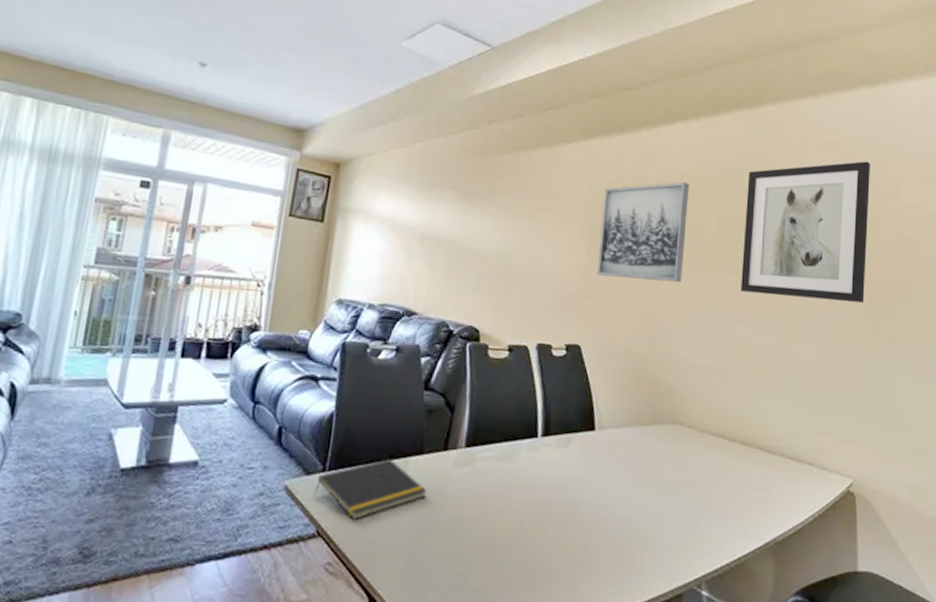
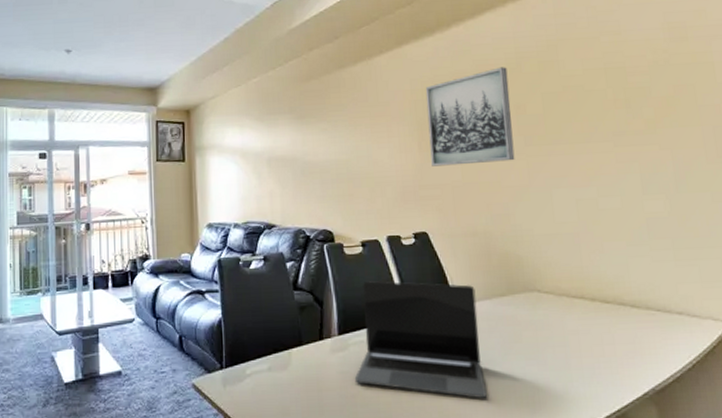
notepad: present [313,458,428,520] -> none [216,352,312,407]
laptop: none [474,390,619,535] -> present [354,281,487,399]
wall art: present [740,161,870,303] -> none [565,10,711,159]

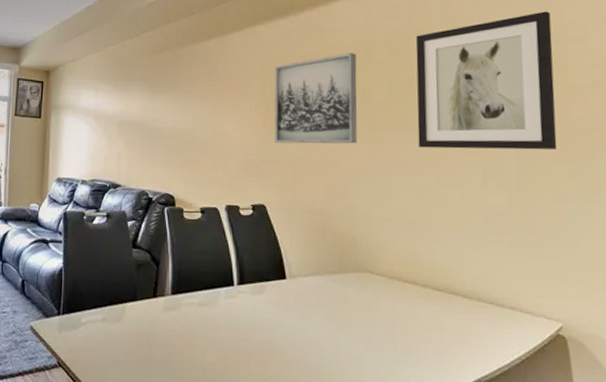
laptop: present [354,281,487,399] -> none [183,246,311,371]
wall art: none [565,10,711,159] -> present [415,11,557,150]

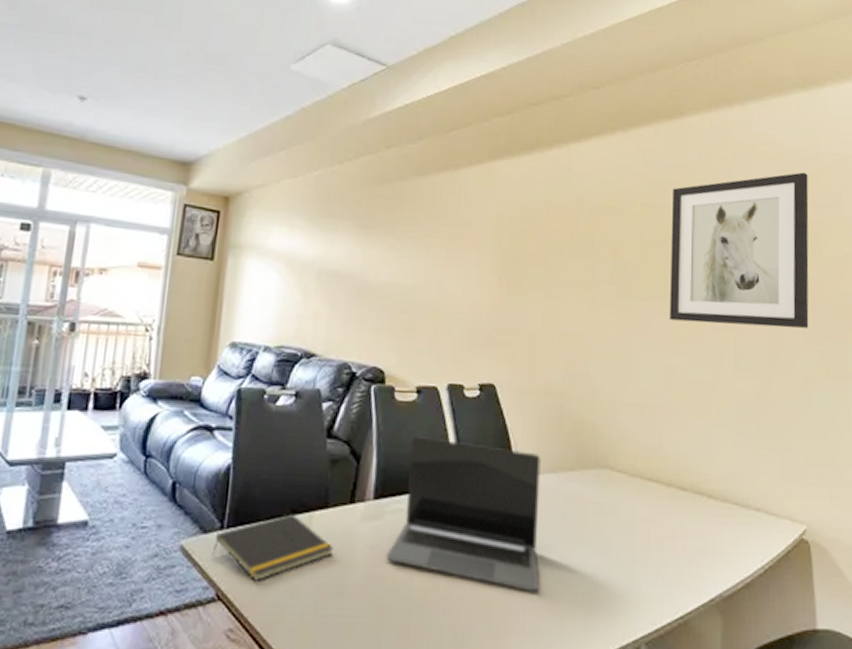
notepad: none [52,304,143,354] -> present [211,514,334,581]
laptop: none [183,246,311,371] -> present [385,436,541,593]
wall art: present [274,53,357,144] -> none [510,202,607,313]

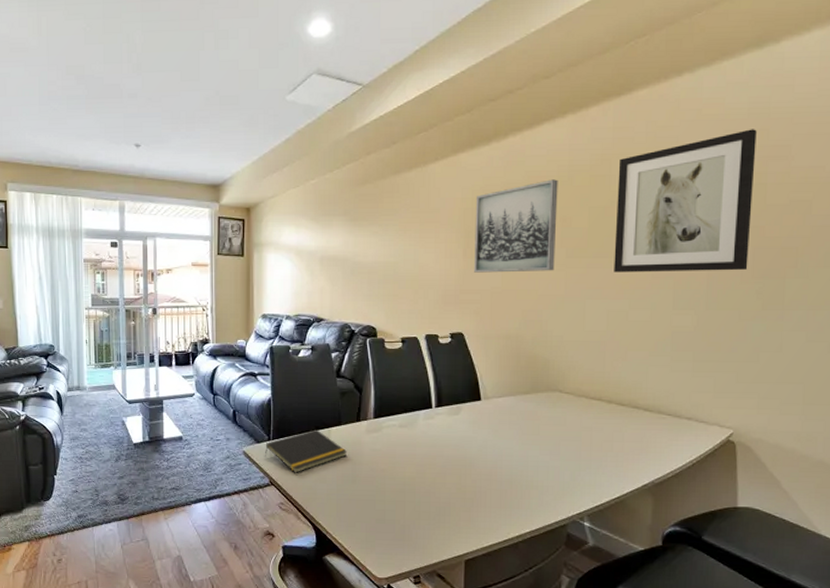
laptop: present [385,436,541,593] -> none [385,374,502,480]
wall art: none [510,202,607,313] -> present [474,179,558,273]

